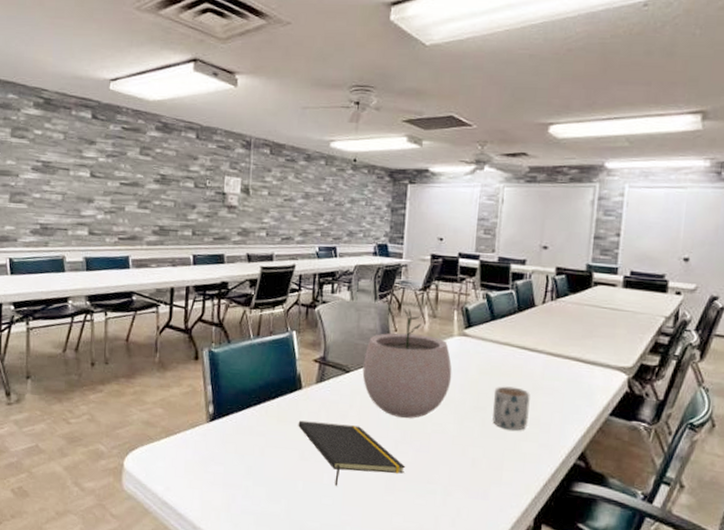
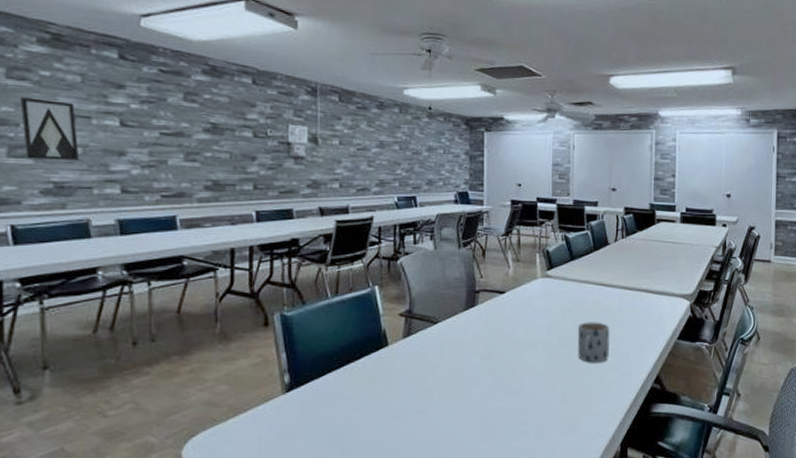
wall art: none [19,152,60,206] -> present [19,97,80,161]
notepad: present [298,420,406,486] -> none [386,377,500,442]
plant pot: present [362,308,452,418] -> none [450,255,538,363]

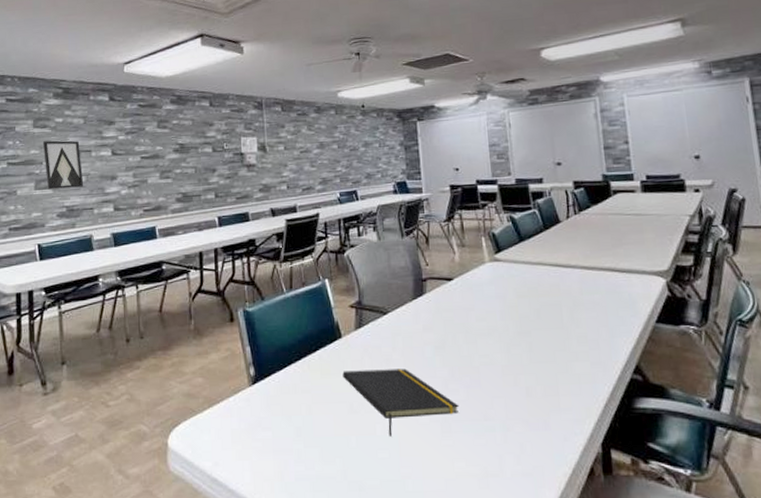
notepad: none [386,377,500,442] -> present [342,368,459,436]
mug: present [577,322,610,363] -> none [535,306,576,352]

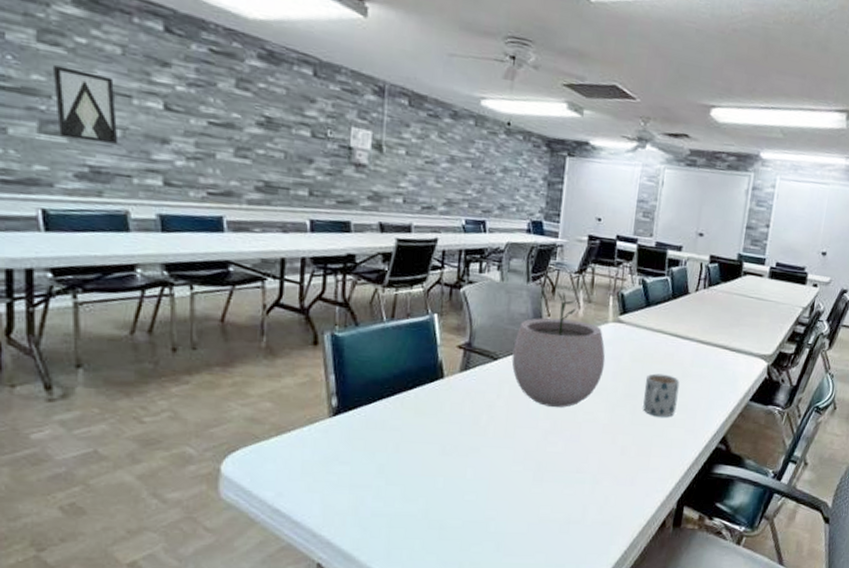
notepad: present [342,368,459,436] -> none [439,412,555,481]
plant pot: none [399,241,491,354] -> present [511,292,606,407]
mug: none [535,306,576,352] -> present [643,373,680,417]

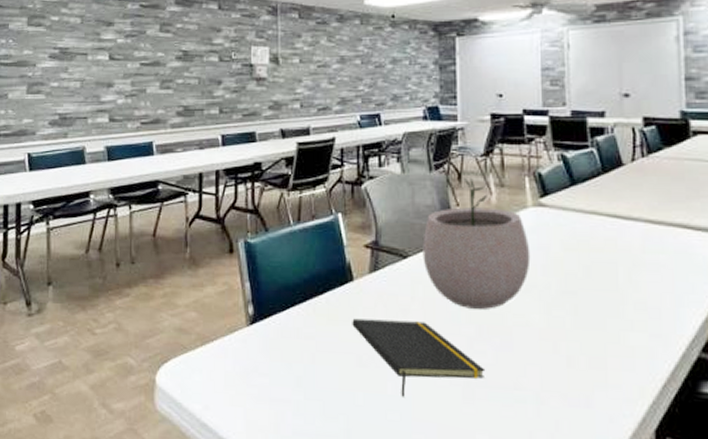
wall art: present [52,65,119,145] -> none [36,41,78,94]
notepad: none [439,412,555,481] -> present [352,318,486,397]
mug: present [643,373,680,417] -> none [584,264,632,318]

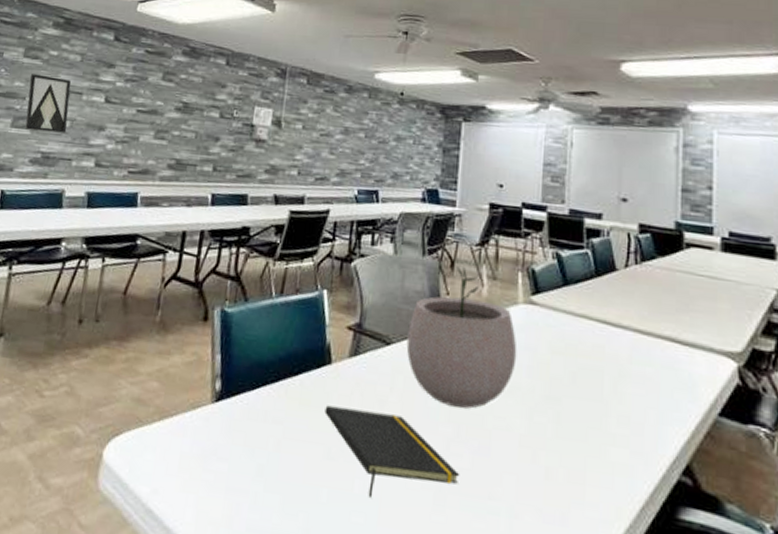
wall art: none [36,41,78,94] -> present [25,74,72,133]

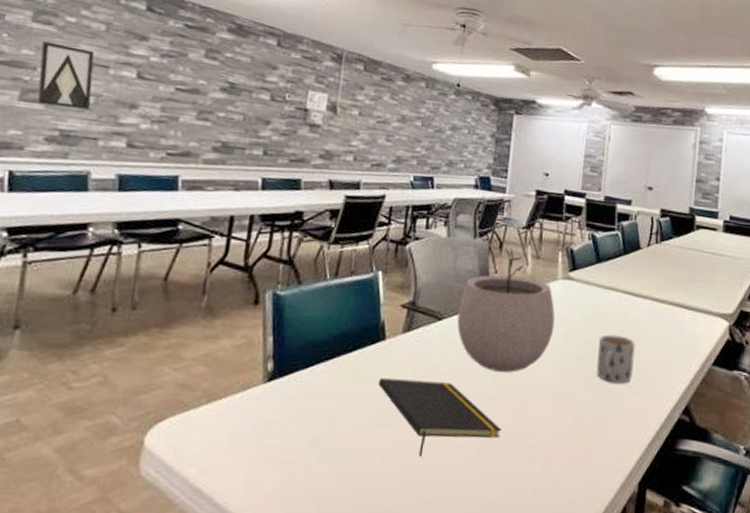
mug: none [570,370,616,431] -> present [596,334,635,384]

